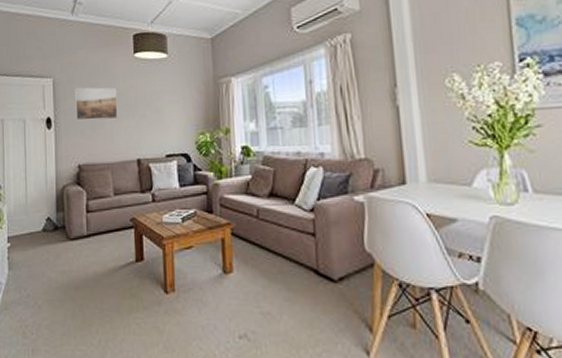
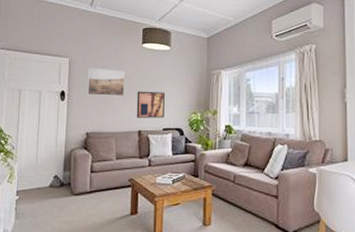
wall art: none [132,110,166,144] -> present [136,91,165,118]

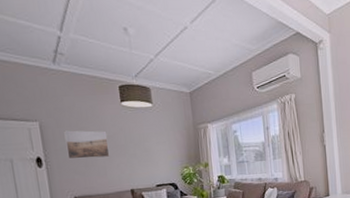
wall art: present [136,91,165,118] -> none [123,150,156,177]

